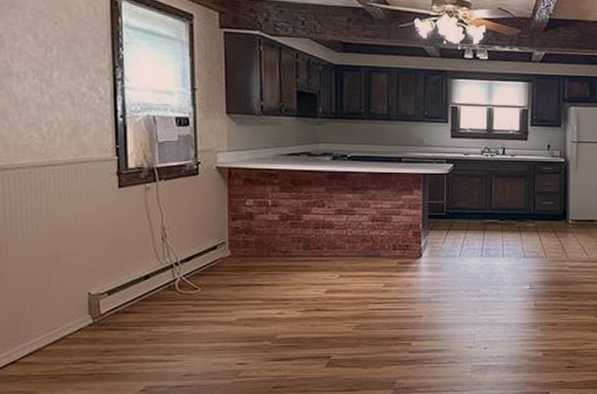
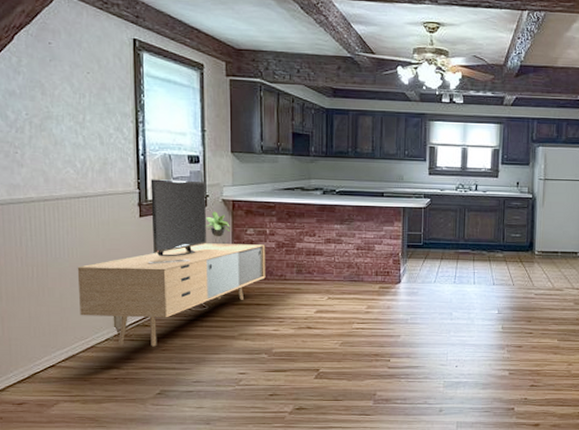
media console: none [43,144,268,337] -> present [77,179,266,347]

